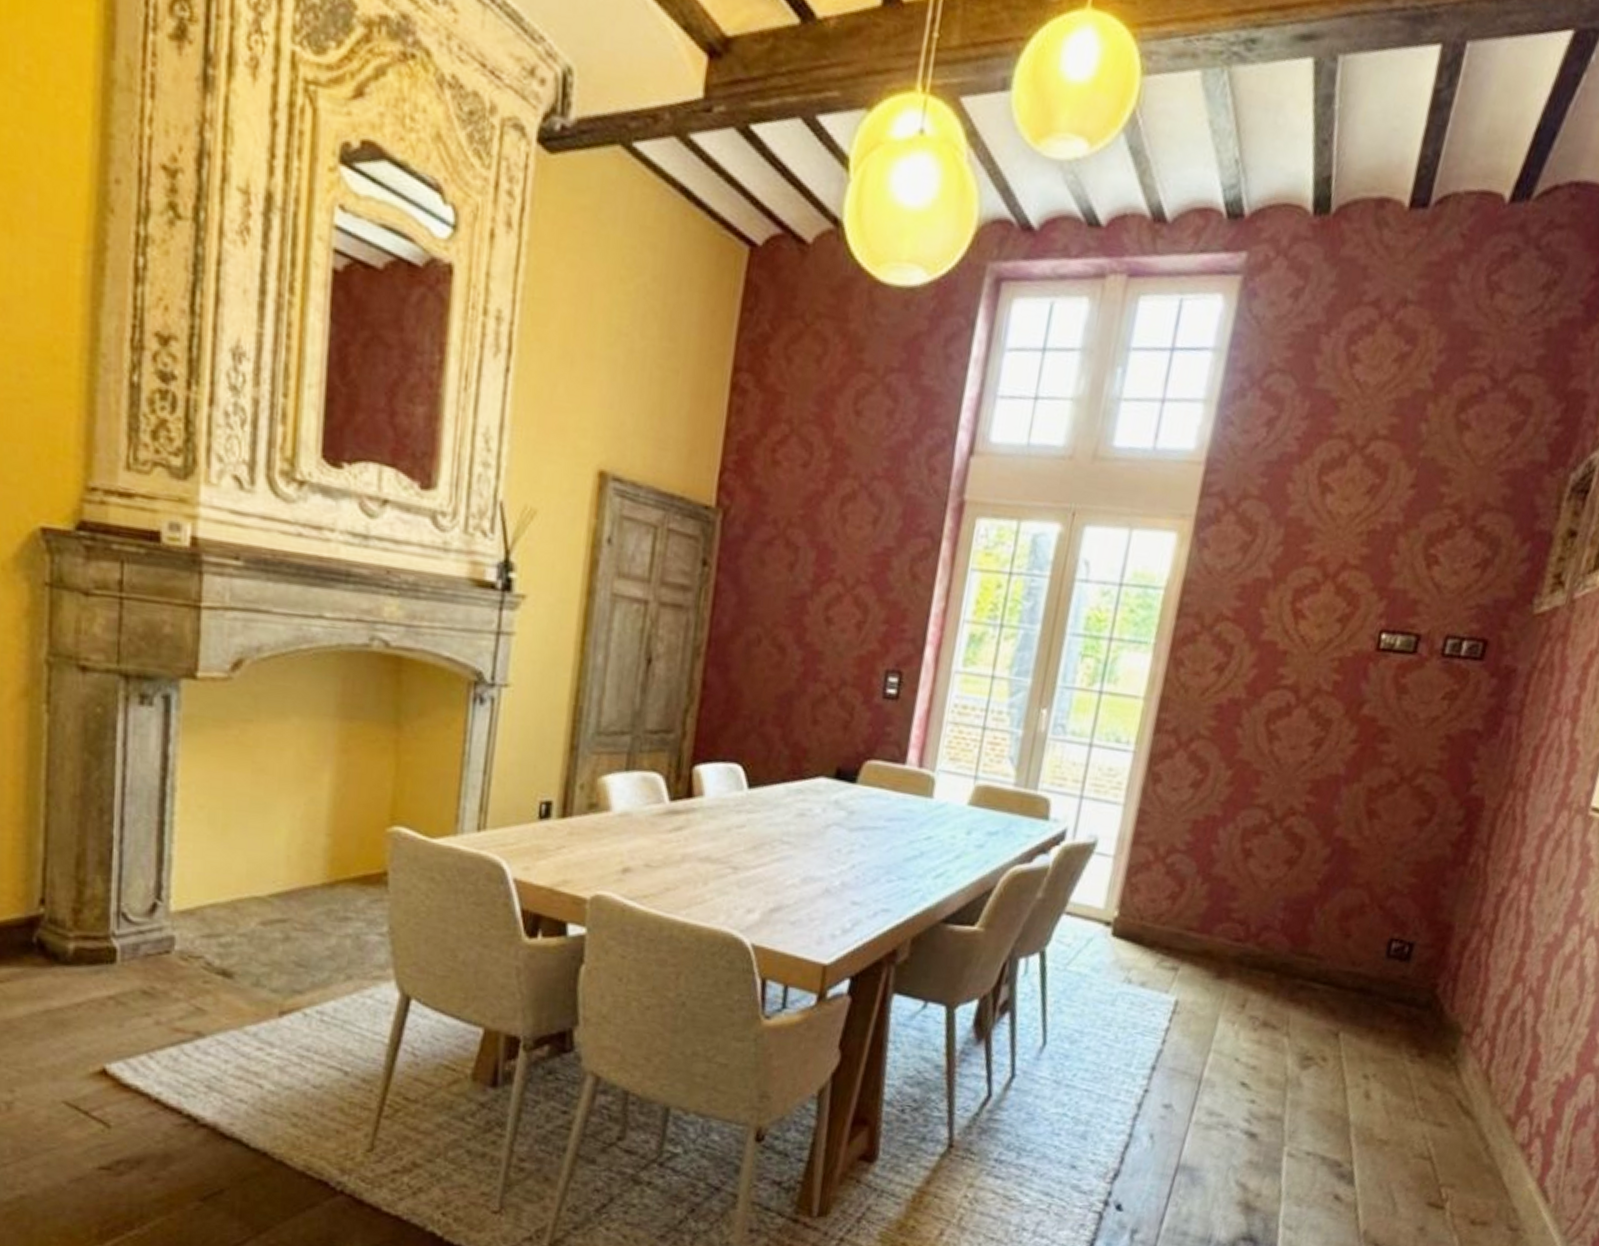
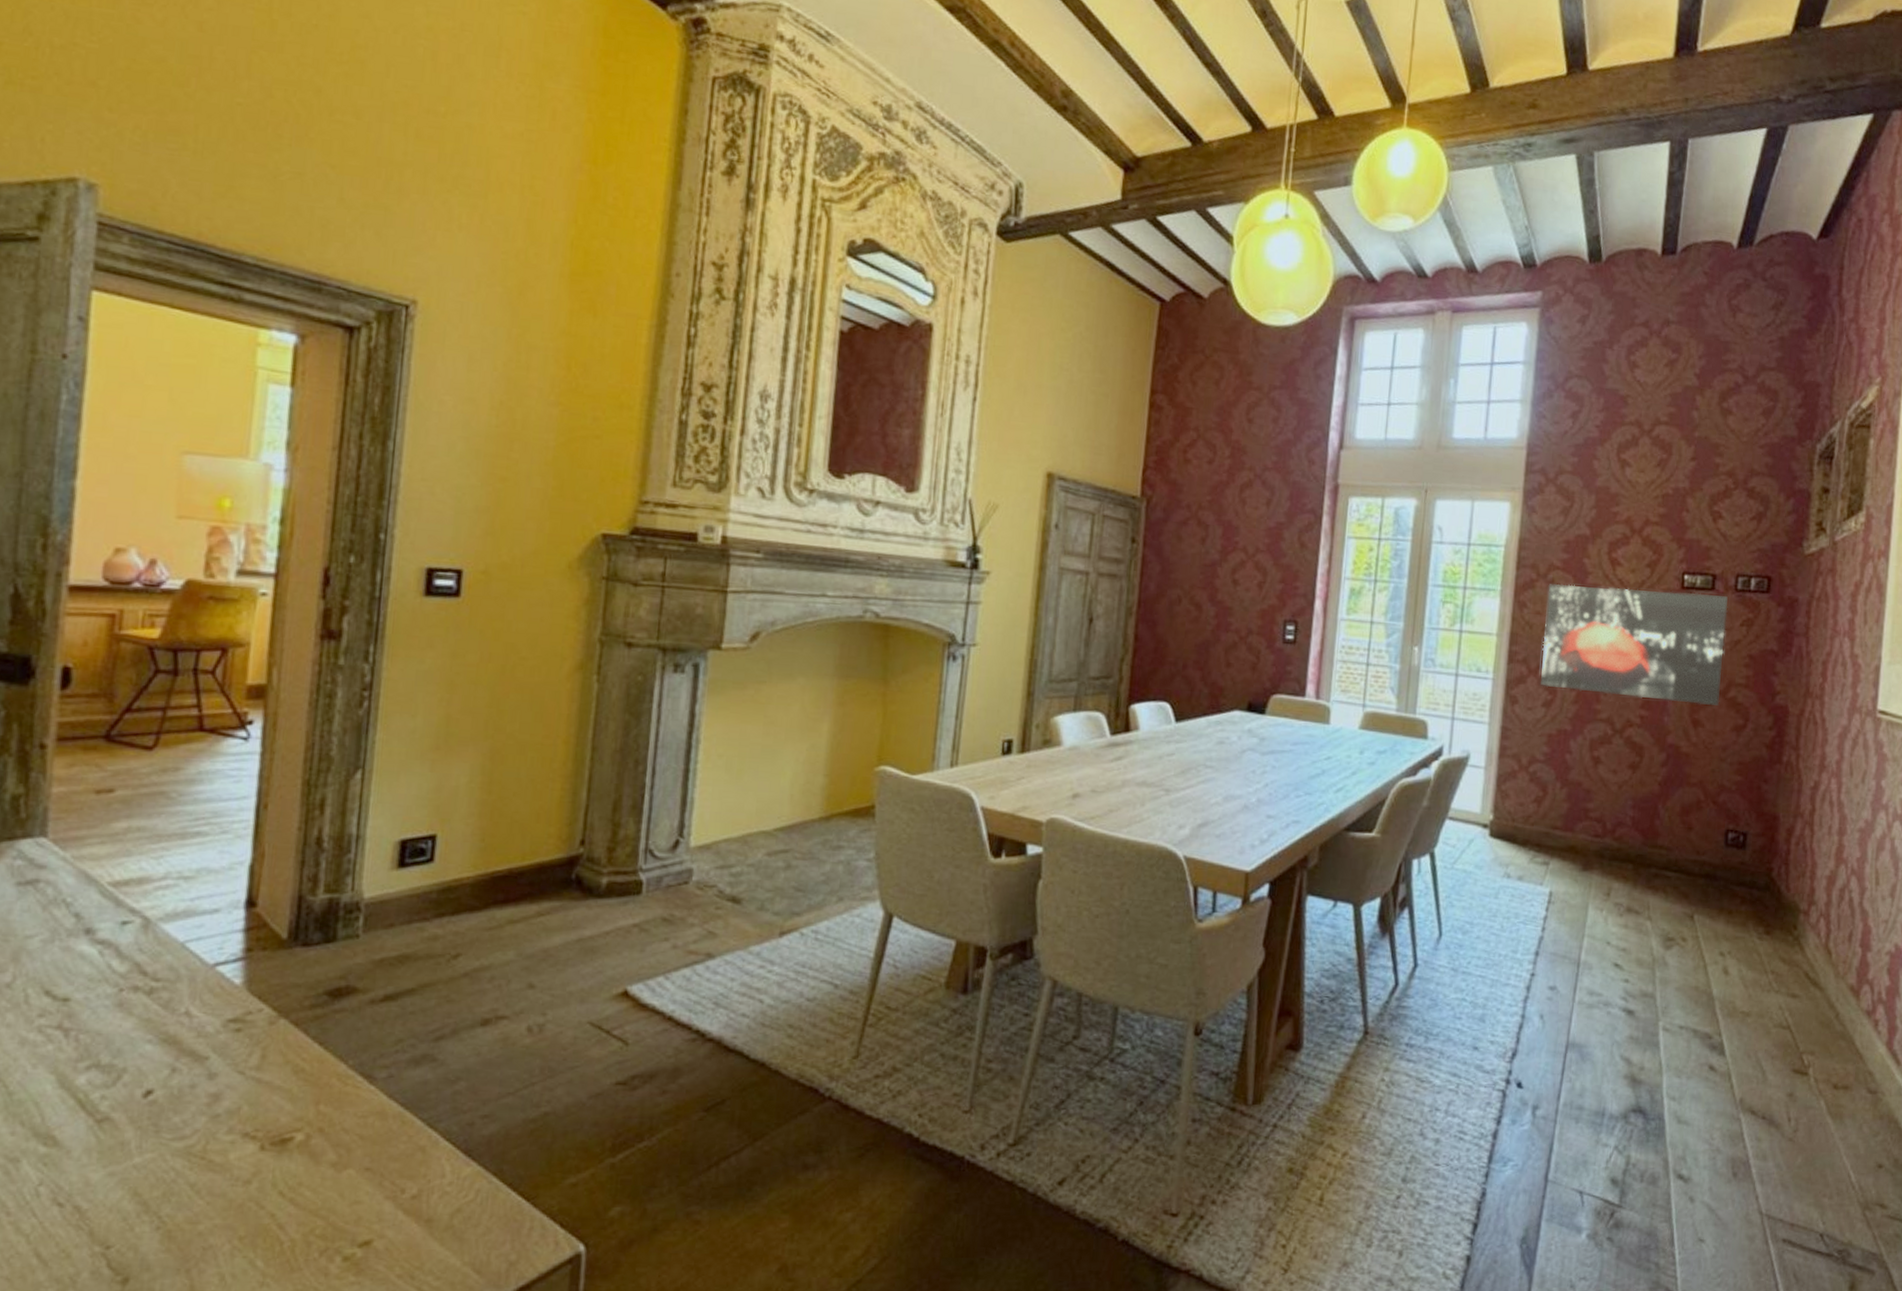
wall art: none [1191,638,1431,795] -> present [1541,584,1728,707]

